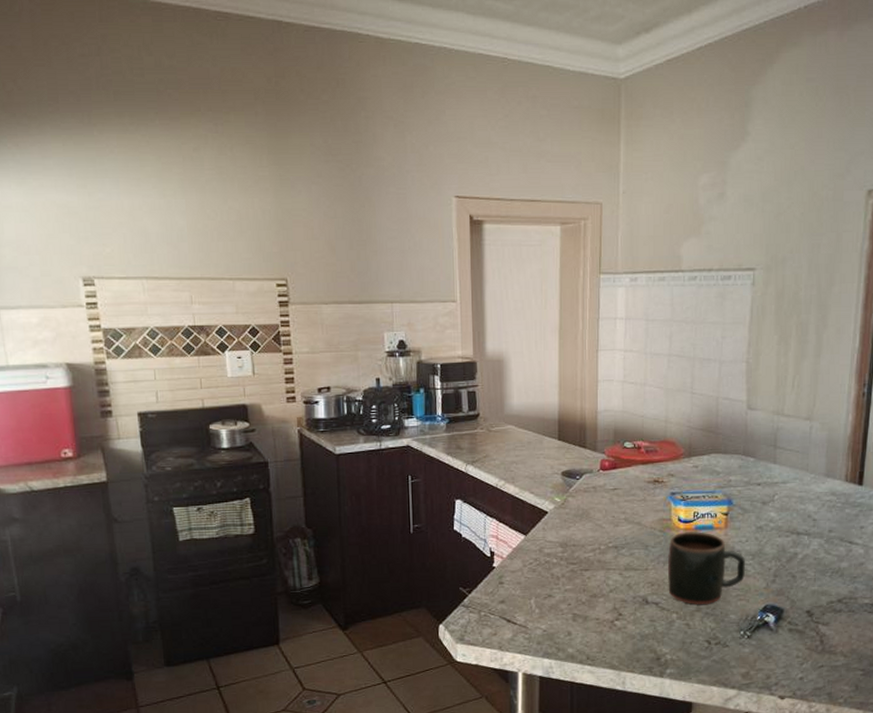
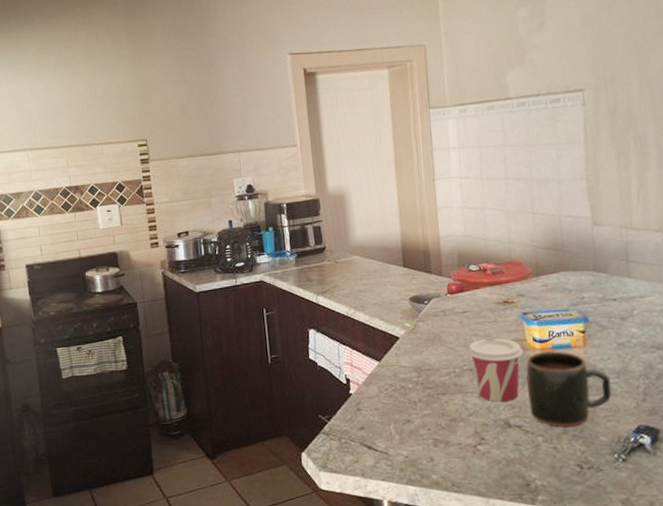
cup: none [614,517,668,579] -> present [467,338,524,402]

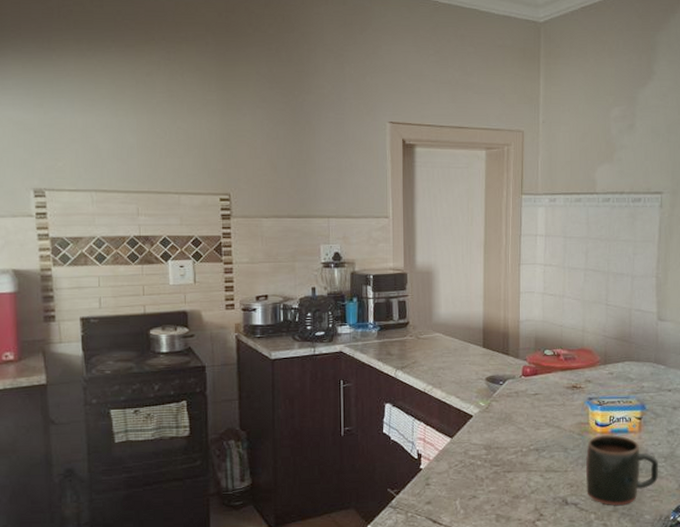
cup: present [467,338,524,402] -> none [535,420,586,481]

